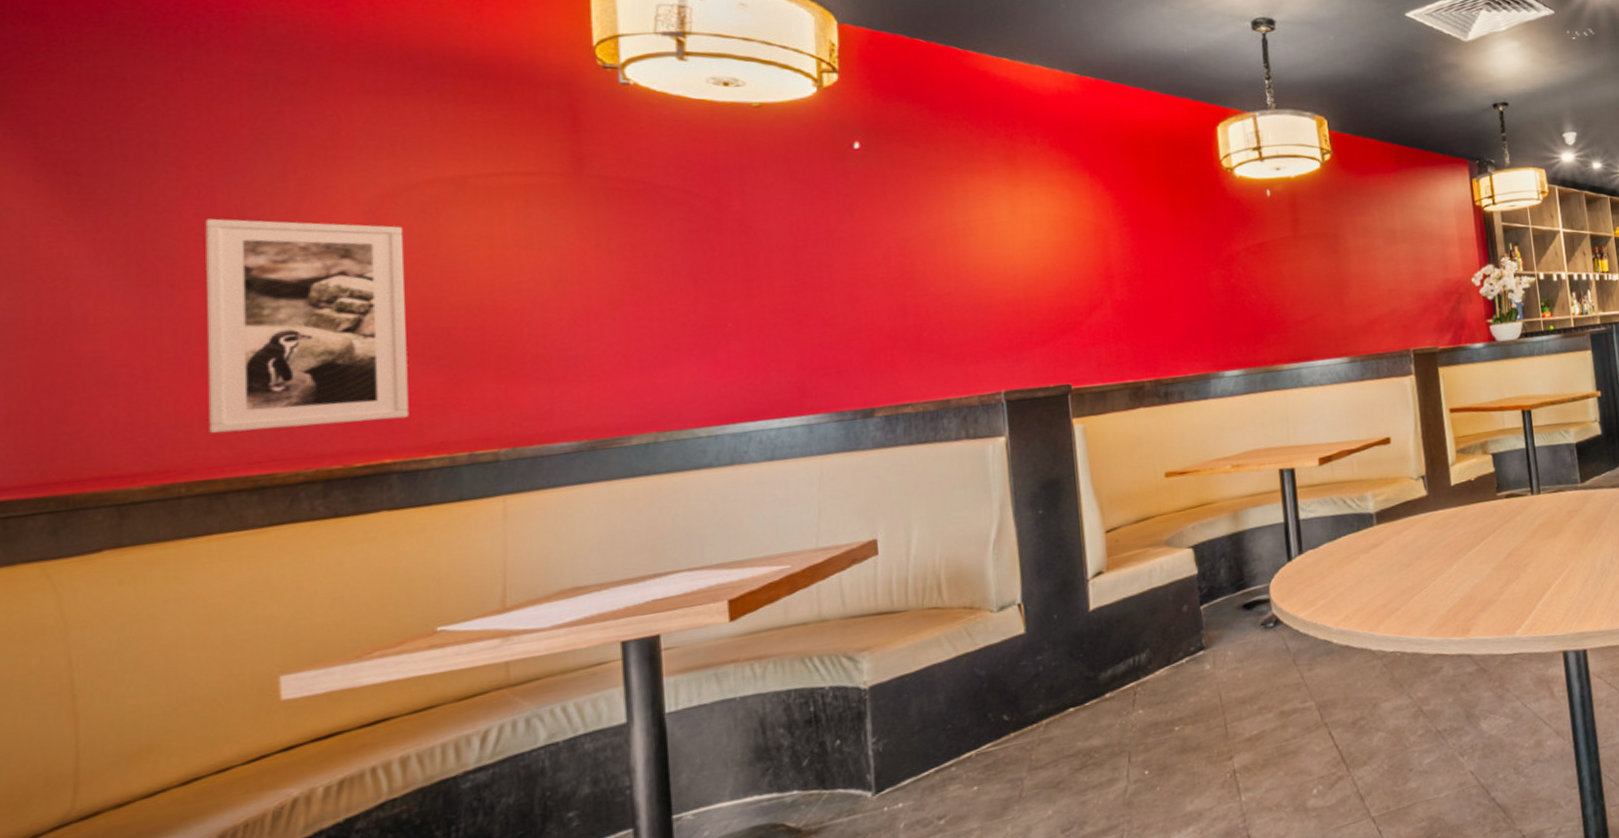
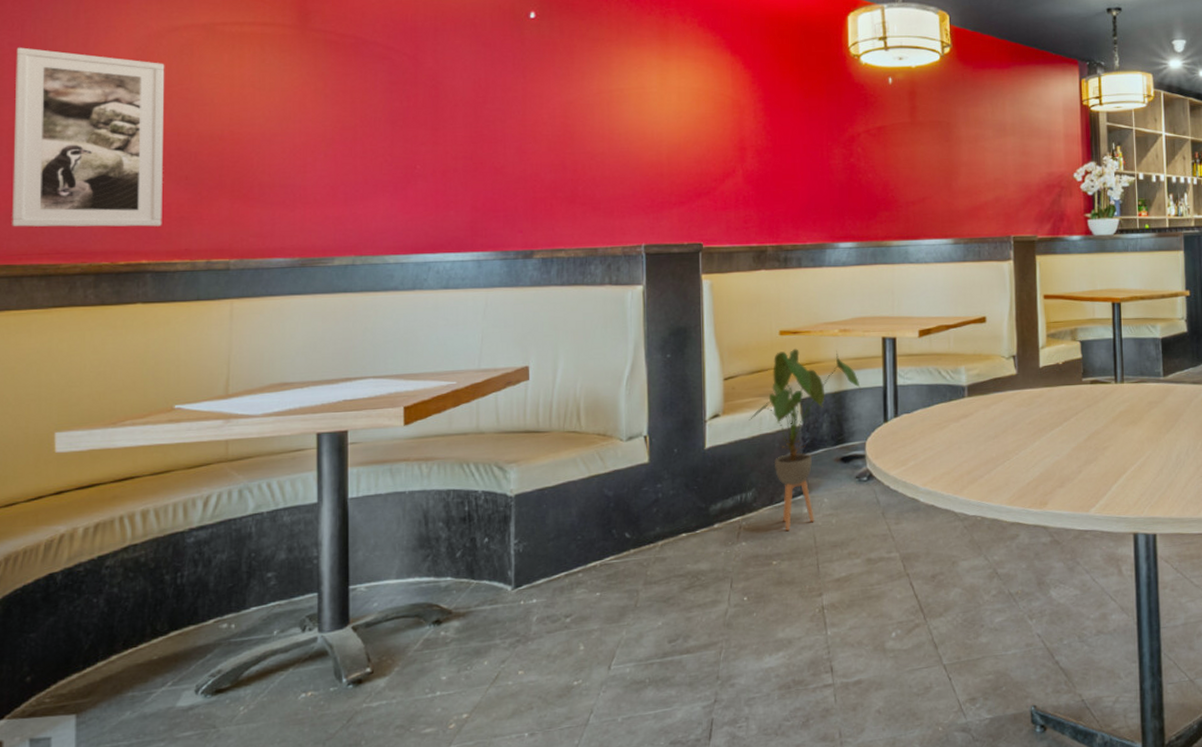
house plant: none [1137,488,1260,692] -> present [749,348,861,531]

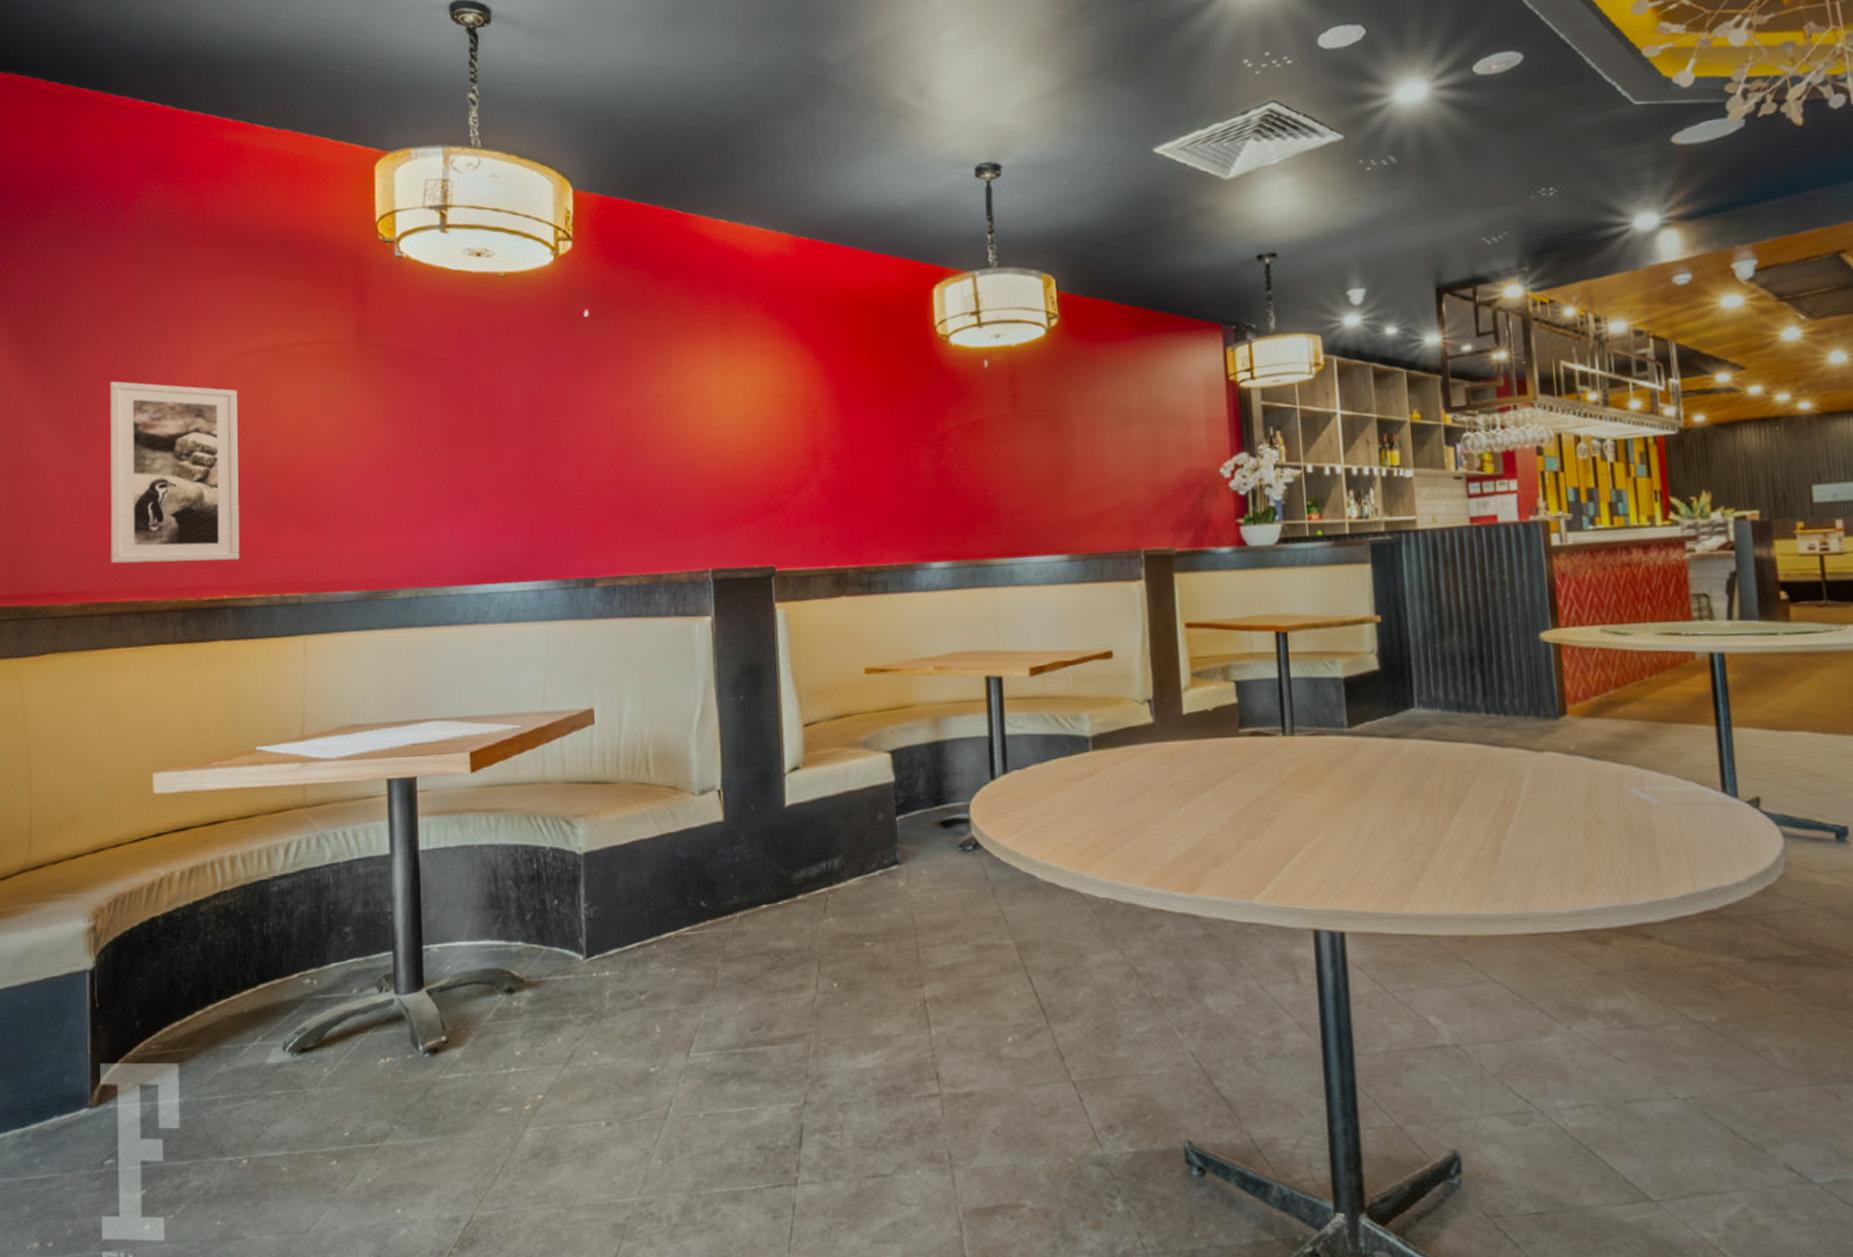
house plant: present [749,348,861,531] -> none [833,690,962,906]

